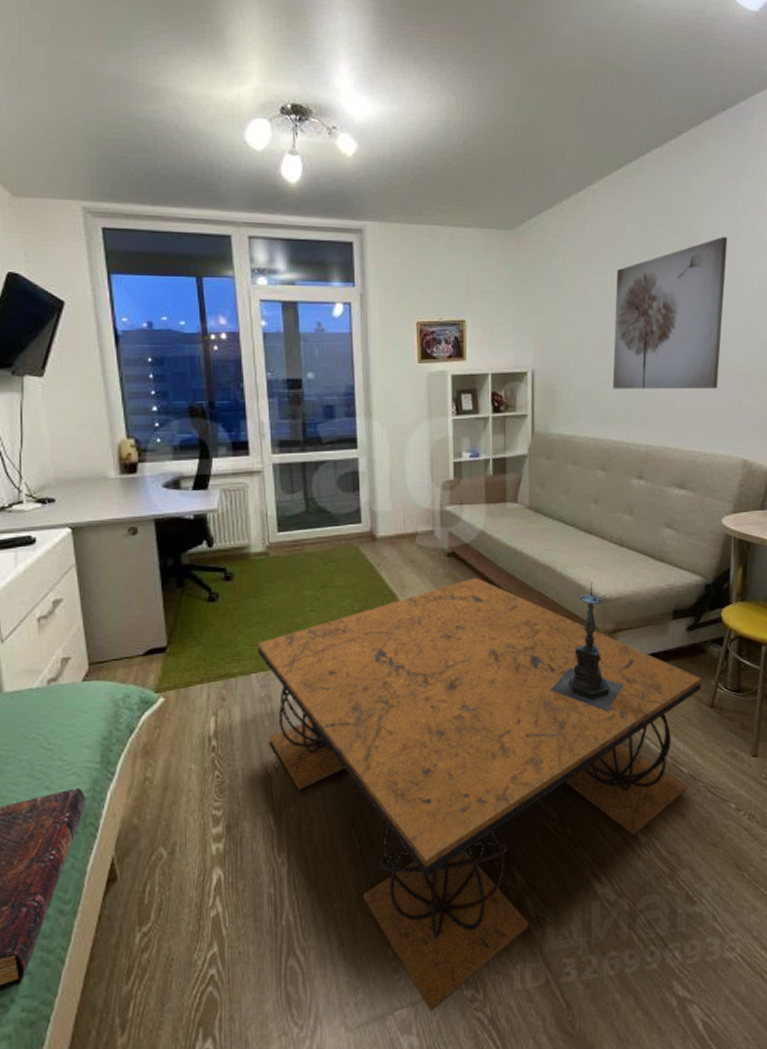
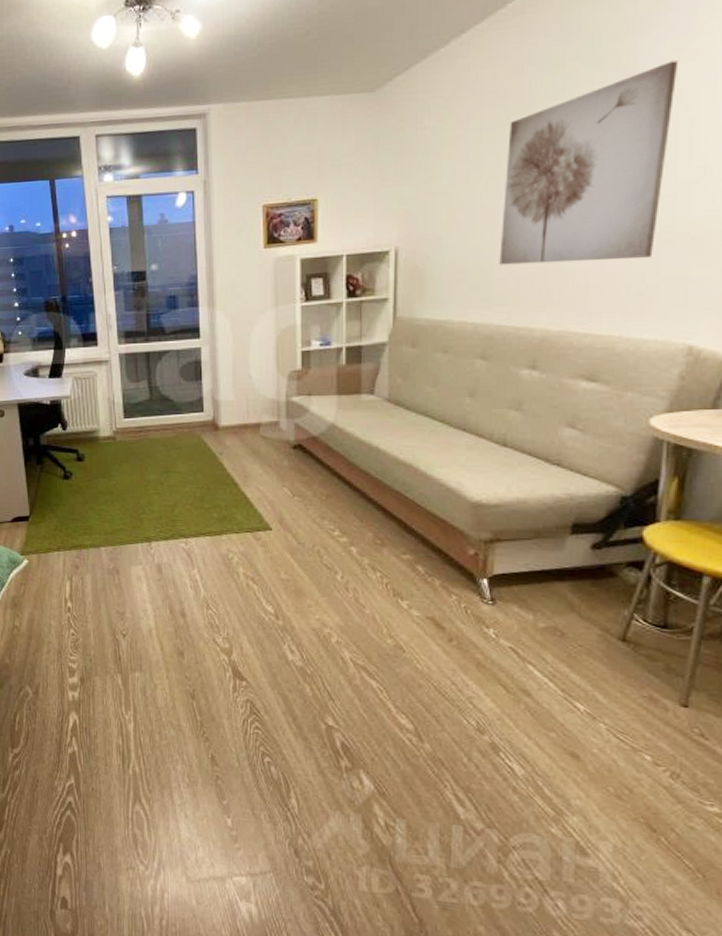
coffee table: present [256,577,702,1012] -> none [105,471,610,887]
candle holder: present [550,582,624,712] -> none [408,485,502,628]

